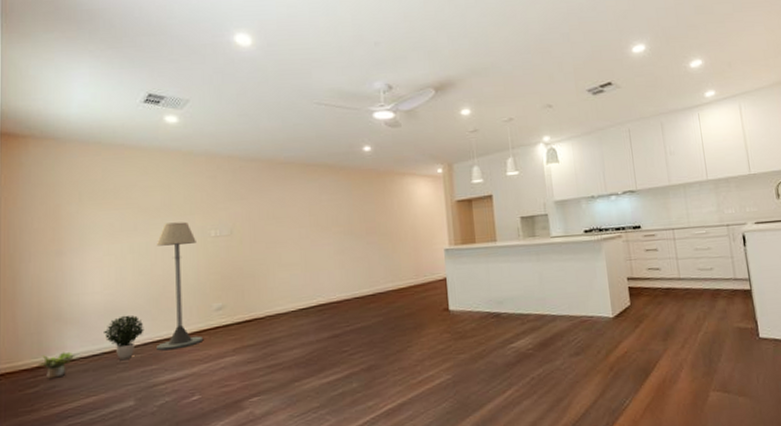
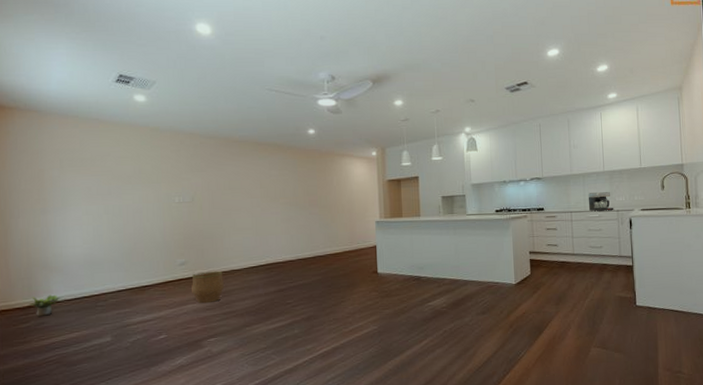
potted plant: present [104,315,144,361] -> none [84,266,119,304]
floor lamp: present [157,221,204,351] -> none [129,189,169,297]
basket: none [230,315,269,356] -> present [192,271,225,304]
coffee maker: none [691,204,723,228] -> present [588,192,614,212]

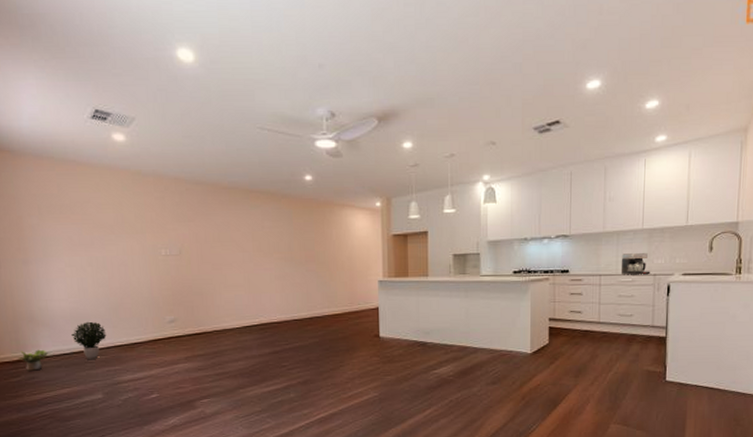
potted plant: none [84,266,119,304] -> present [71,321,107,360]
basket: present [192,271,225,304] -> none [182,329,217,364]

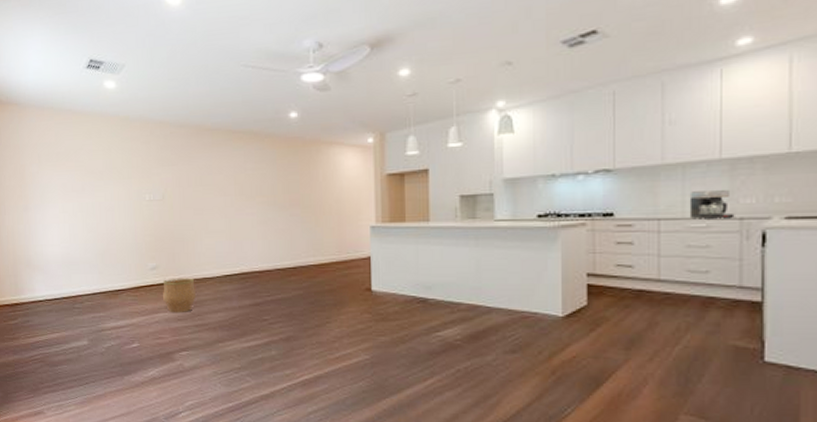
potted plant: present [16,349,50,372] -> none [14,293,43,315]
potted plant: present [71,321,107,360] -> none [62,267,93,306]
basket: none [182,329,217,364] -> present [163,278,197,313]

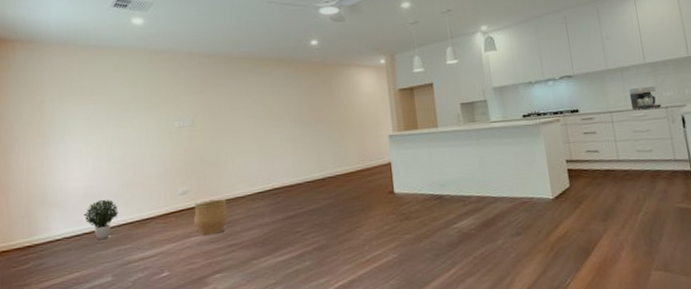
potted plant: none [62,267,93,306] -> present [84,199,119,241]

